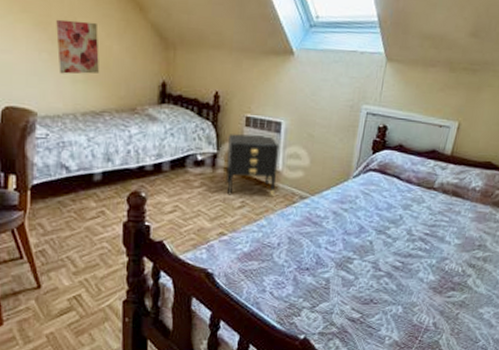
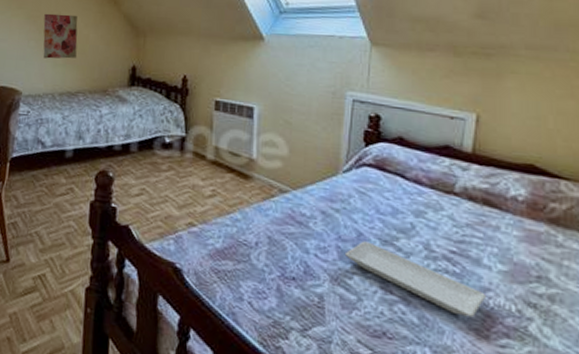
nightstand: present [226,134,280,197] -> none [195,117,253,188]
tray: none [348,233,444,280] -> present [344,241,486,318]

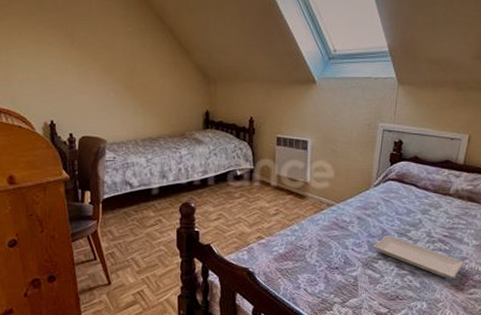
wall art: present [43,13,78,59] -> none [120,65,155,108]

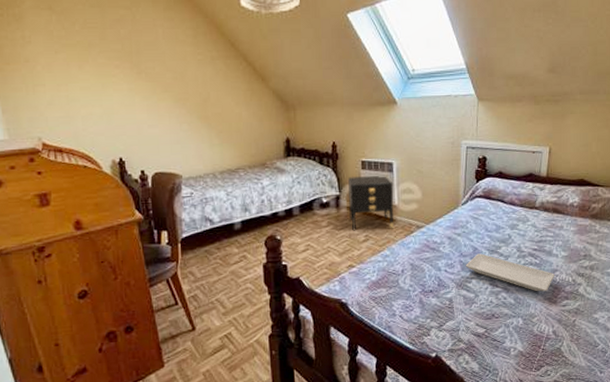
nightstand: none [262,152,307,205] -> present [348,175,394,231]

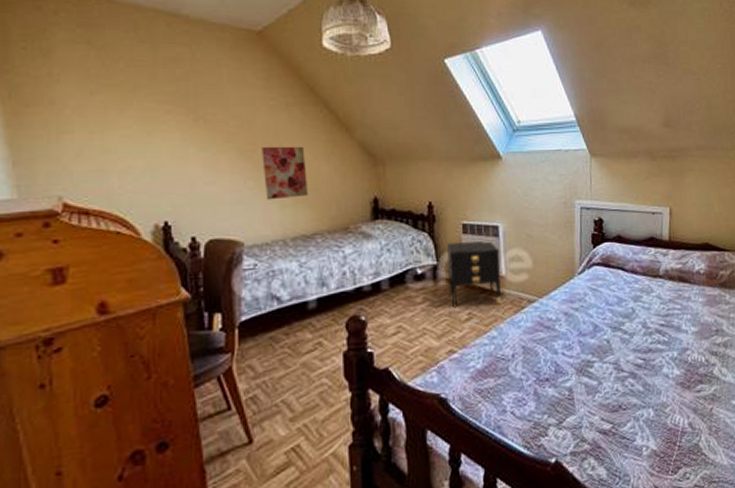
wall art: none [193,94,232,140] -> present [262,146,308,200]
tray: present [465,253,555,292] -> none [585,331,686,376]

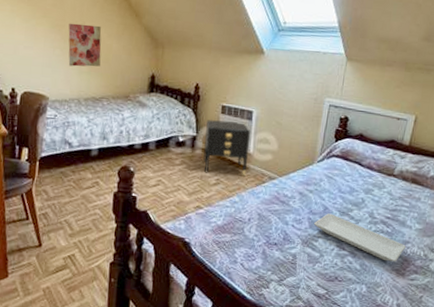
tray: none [585,331,686,376] -> present [313,213,406,262]

